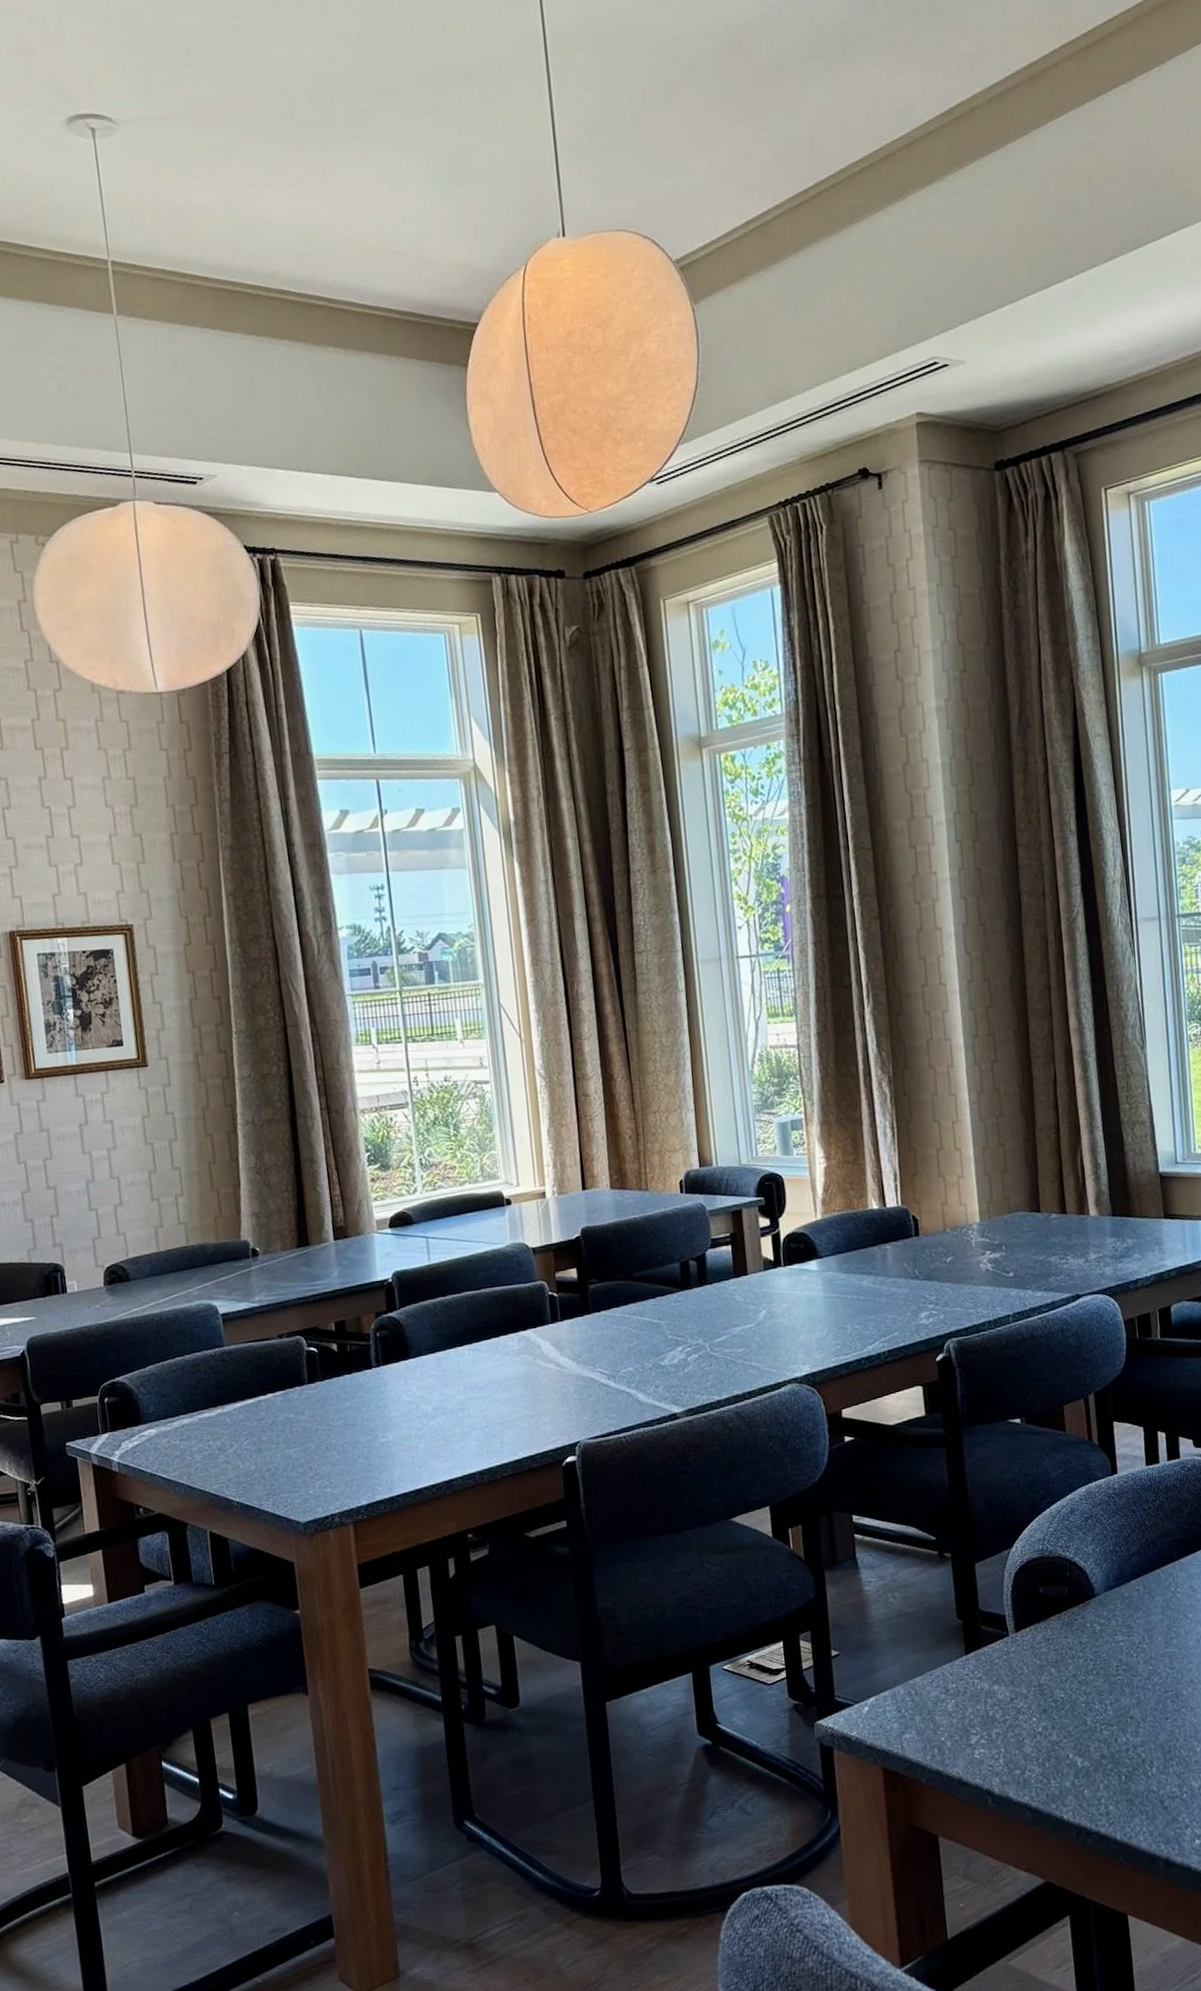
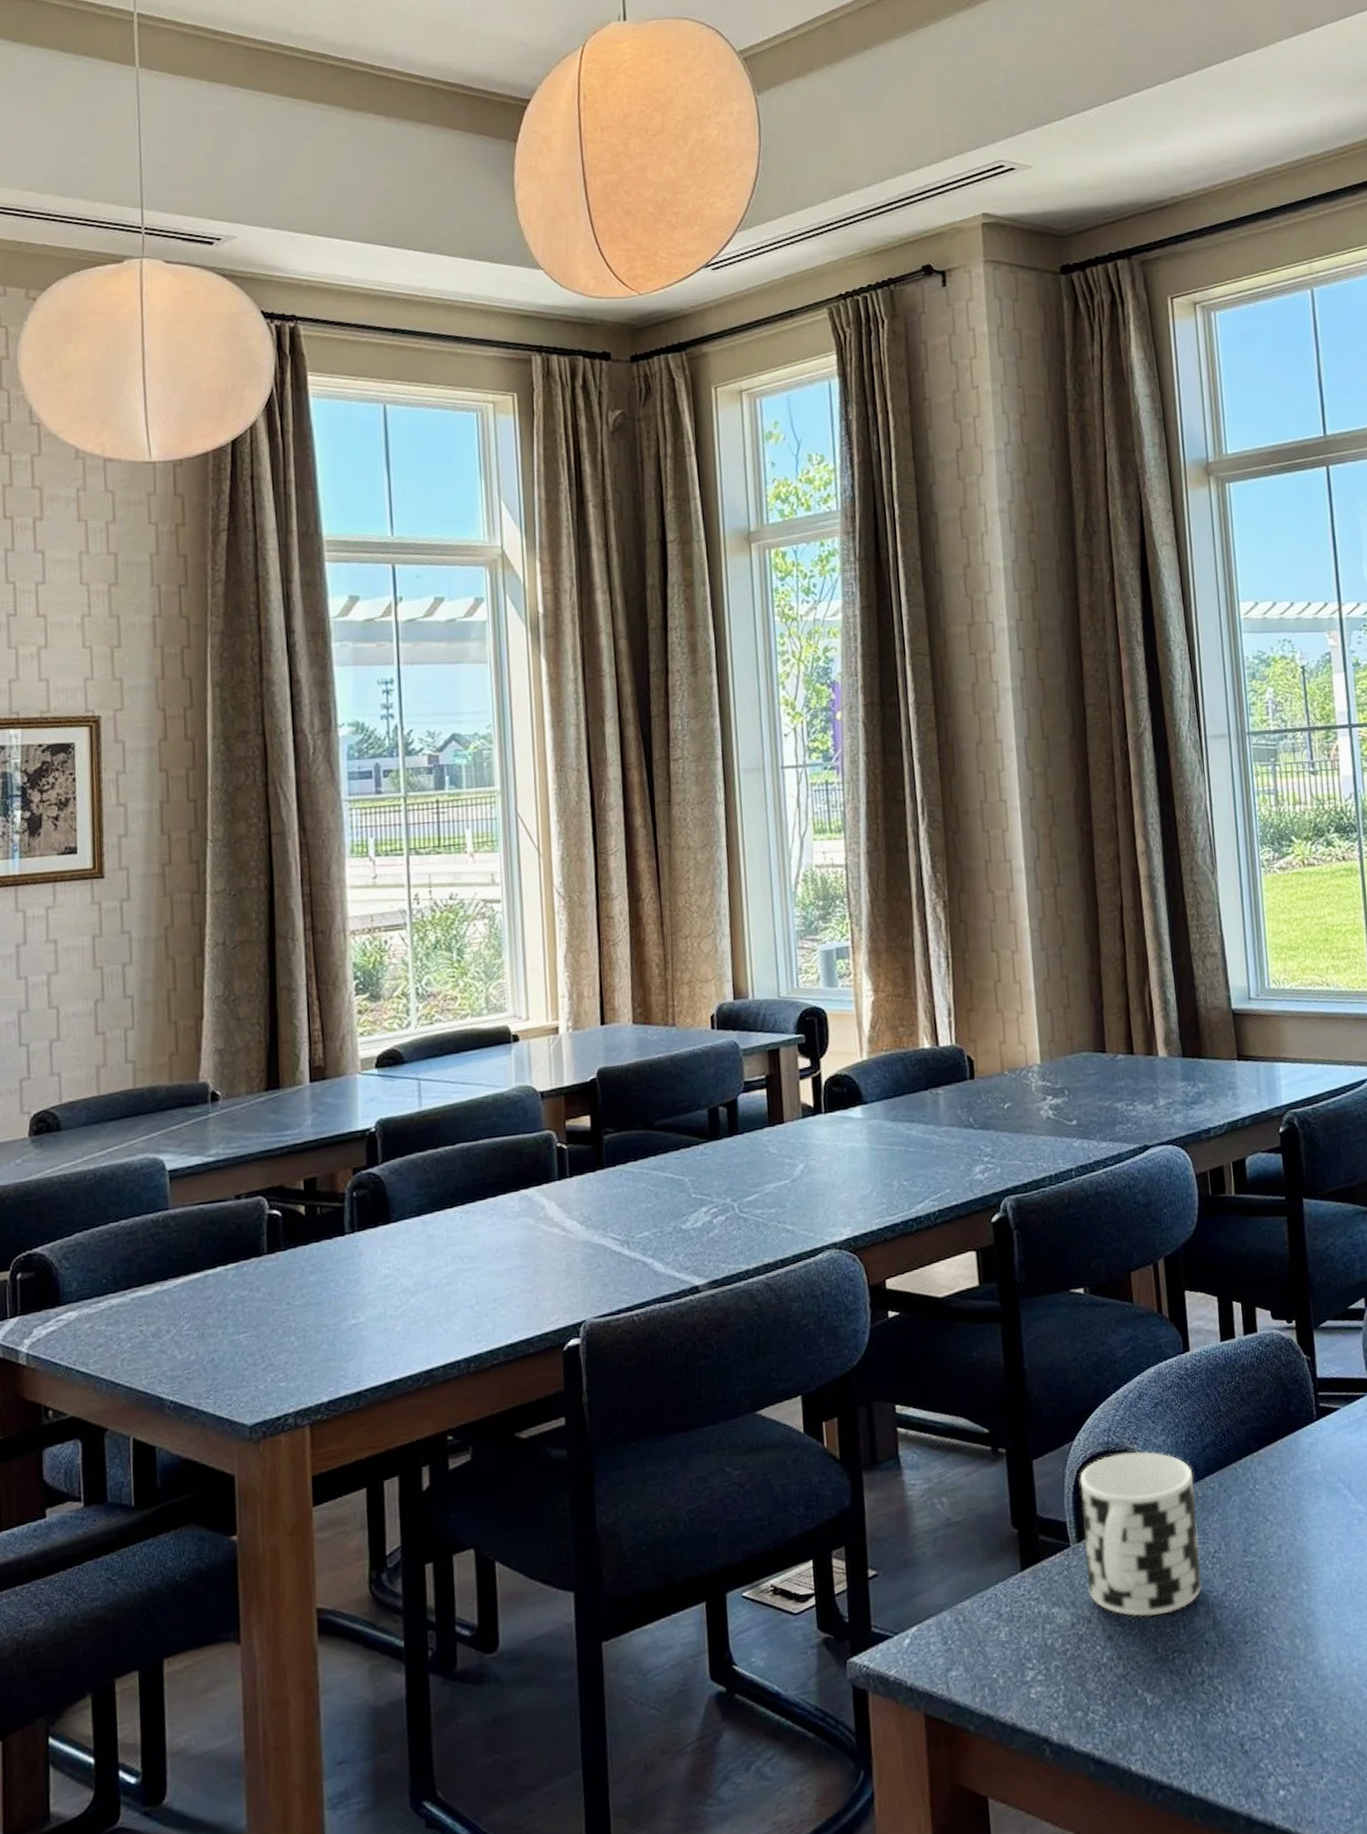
cup: none [1017,1557,1127,1695] -> present [1079,1451,1202,1617]

